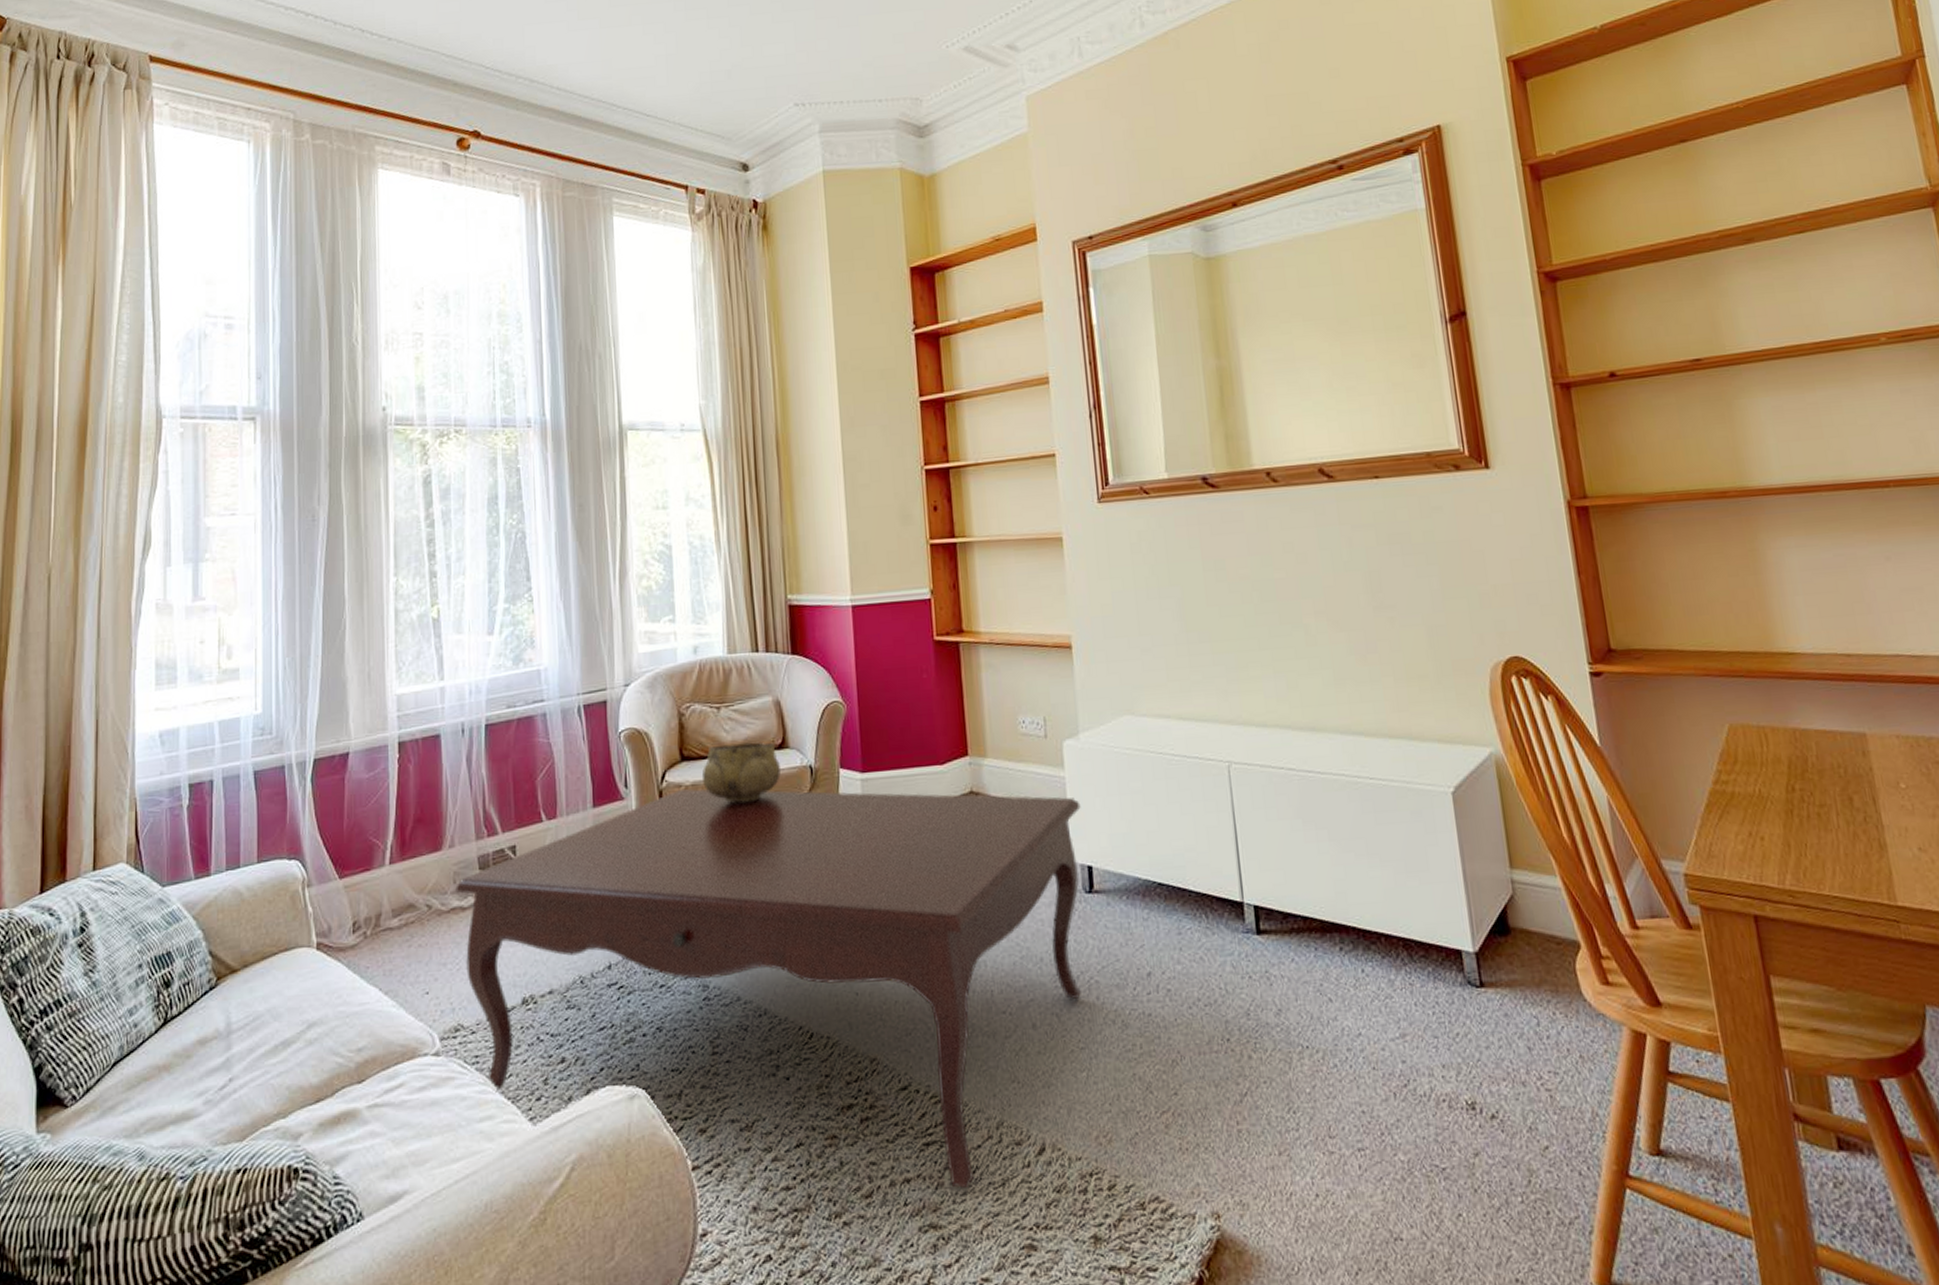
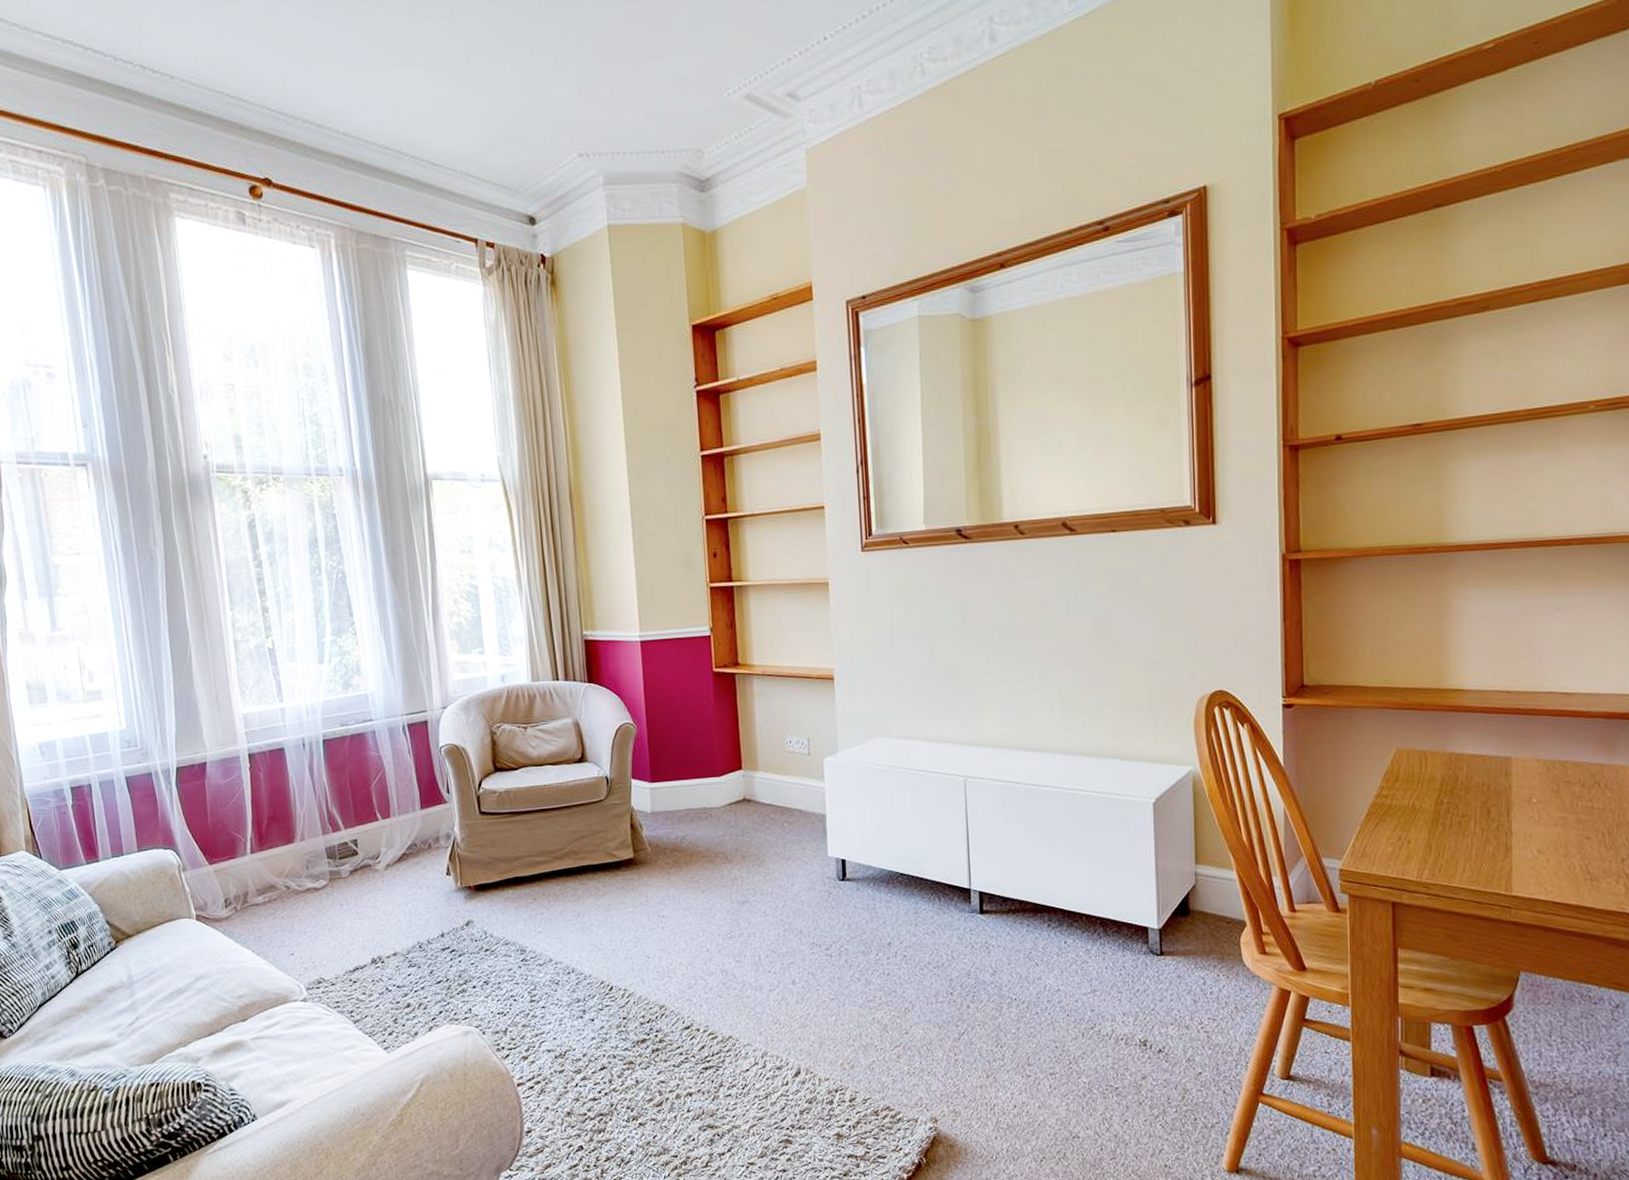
coffee table: present [455,789,1081,1189] -> none [308,795,837,1101]
decorative bowl: present [701,741,782,802] -> none [513,755,582,806]

